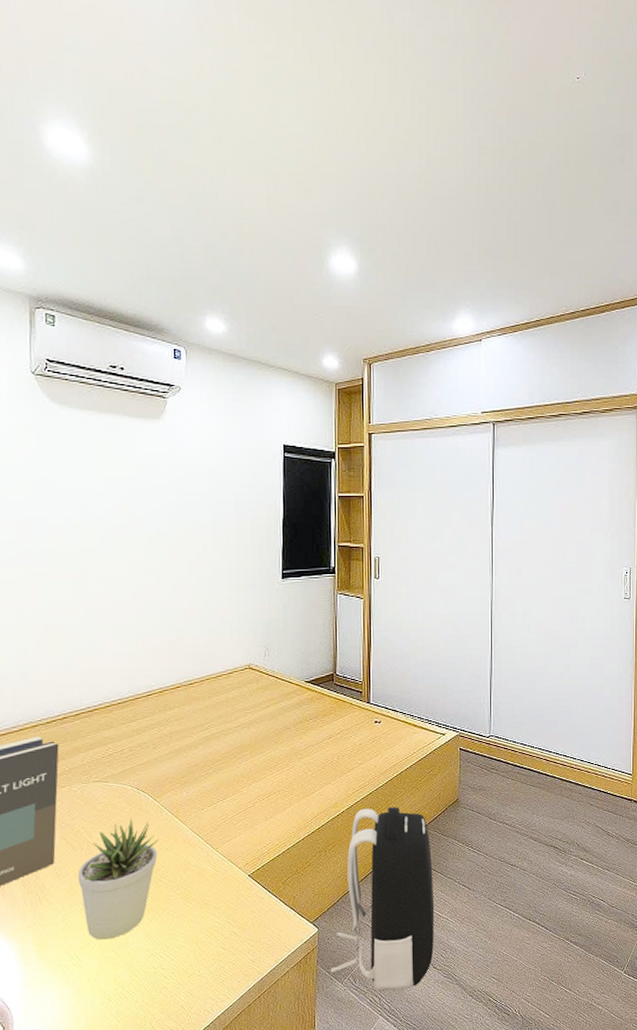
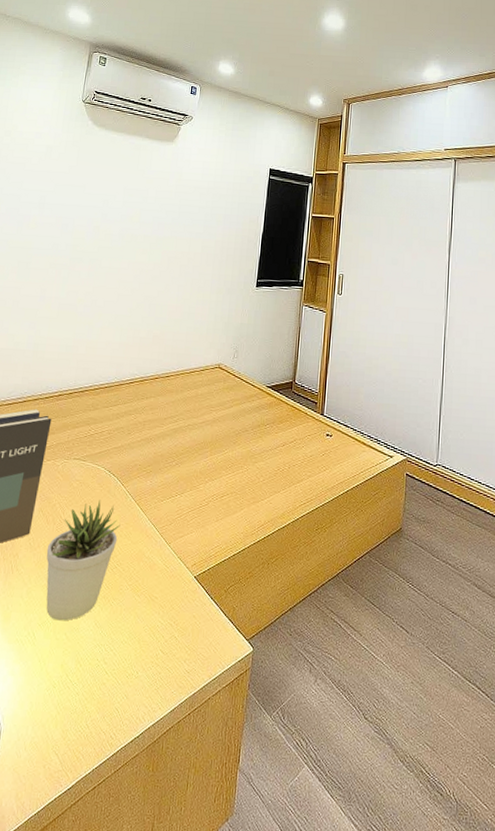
backpack: present [330,807,435,991] -> none [260,523,371,738]

